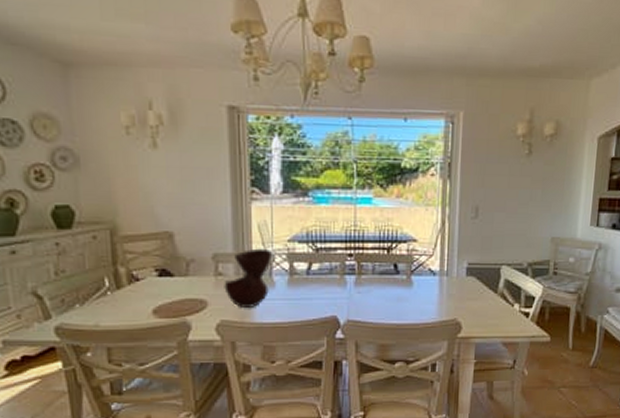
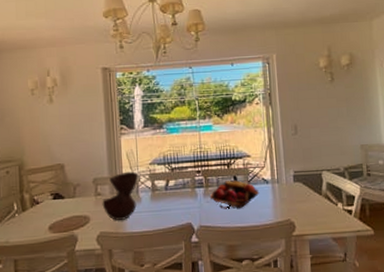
fruit basket: none [362,269,424,302] -> present [209,180,260,209]

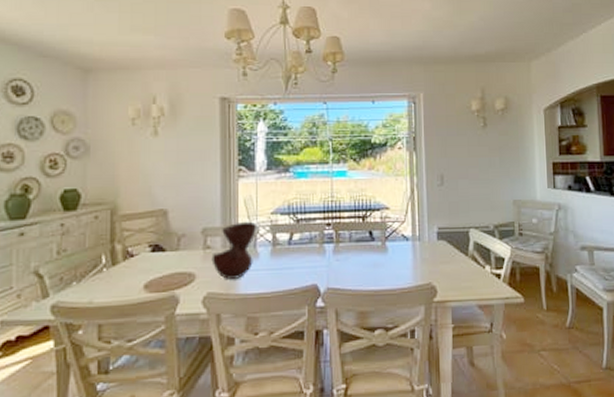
fruit basket: present [209,180,260,209] -> none [340,236,398,269]

